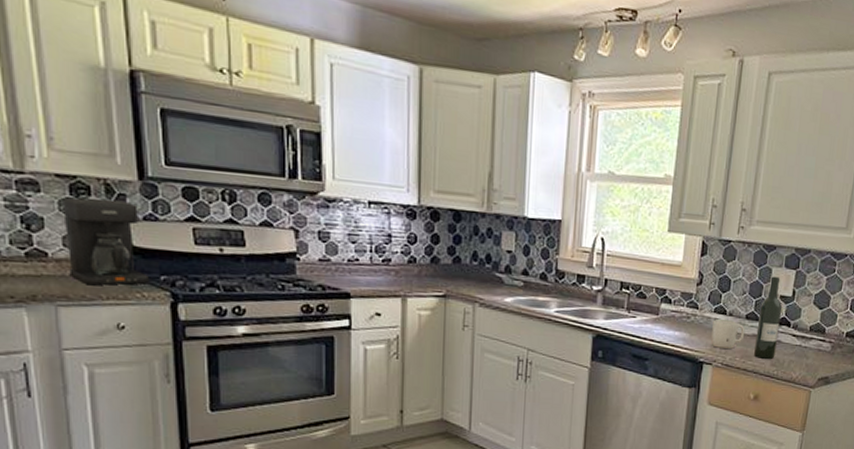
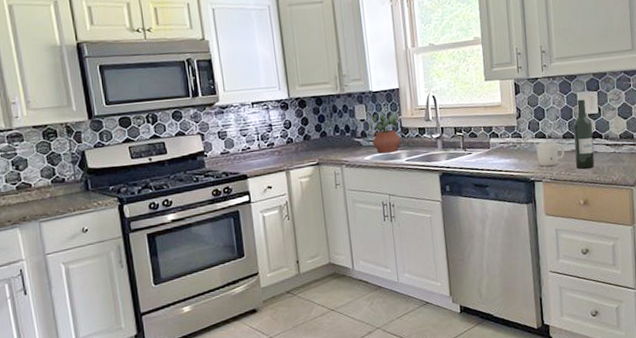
coffee maker: present [62,197,149,286] -> none [38,136,102,203]
potted plant: none [517,246,554,299] -> present [369,112,401,154]

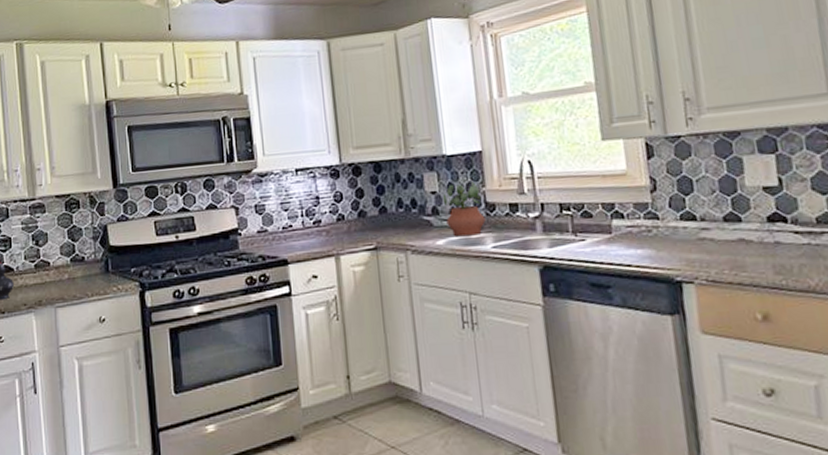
mug: present [536,142,565,167] -> none [681,226,729,262]
wine bottle: present [573,99,595,169] -> none [738,165,778,267]

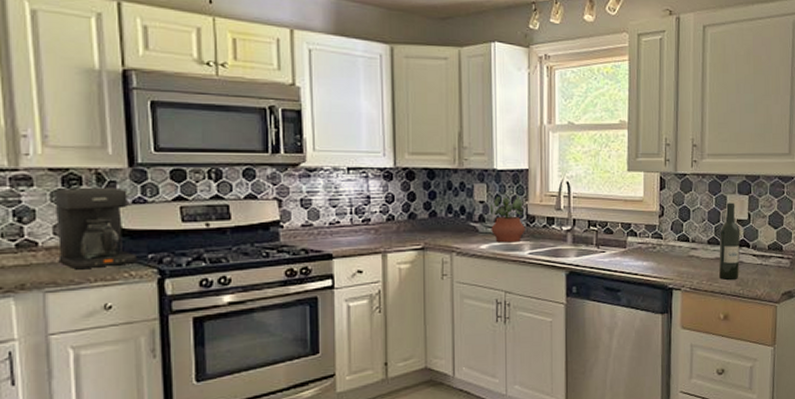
coffee maker: none [60,208,122,286] -> present [54,187,137,270]
wine bottle: none [738,165,778,267] -> present [718,203,741,280]

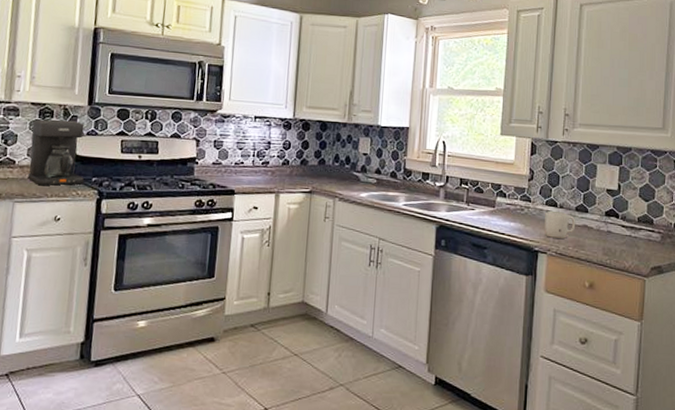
potted plant: present [489,196,525,243] -> none [371,149,402,194]
mug: none [677,247,709,274] -> present [544,211,576,239]
wine bottle: present [718,203,741,280] -> none [585,172,610,248]

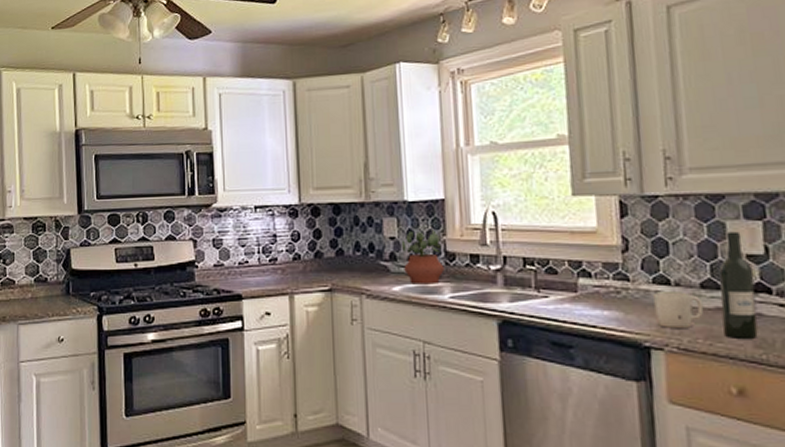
coffee maker: present [27,119,84,186] -> none [27,232,82,305]
potted plant: none [371,149,402,194] -> present [401,230,444,285]
wine bottle: none [585,172,610,248] -> present [718,231,758,339]

